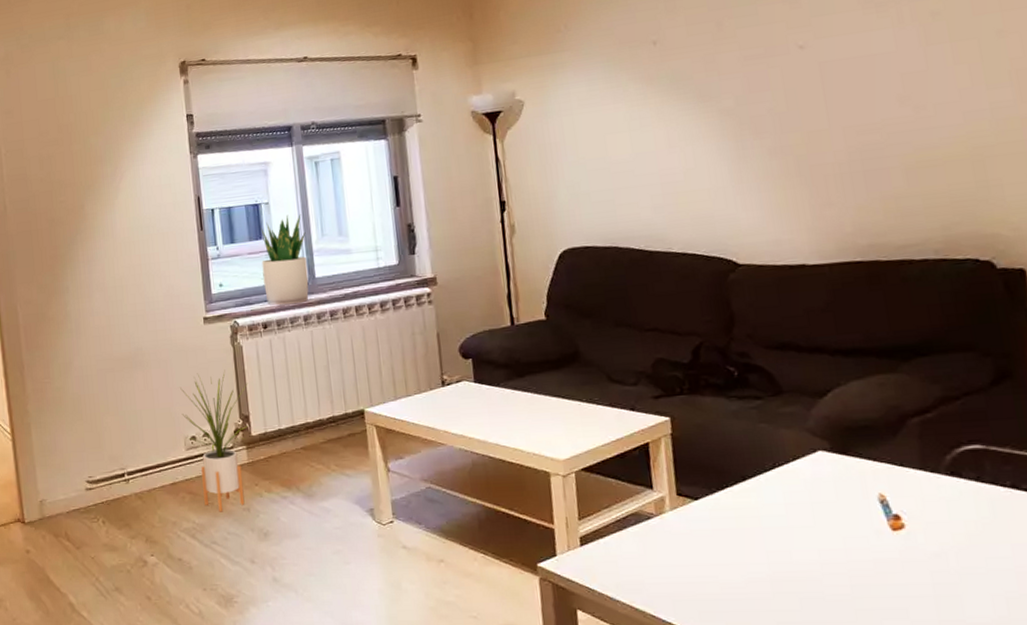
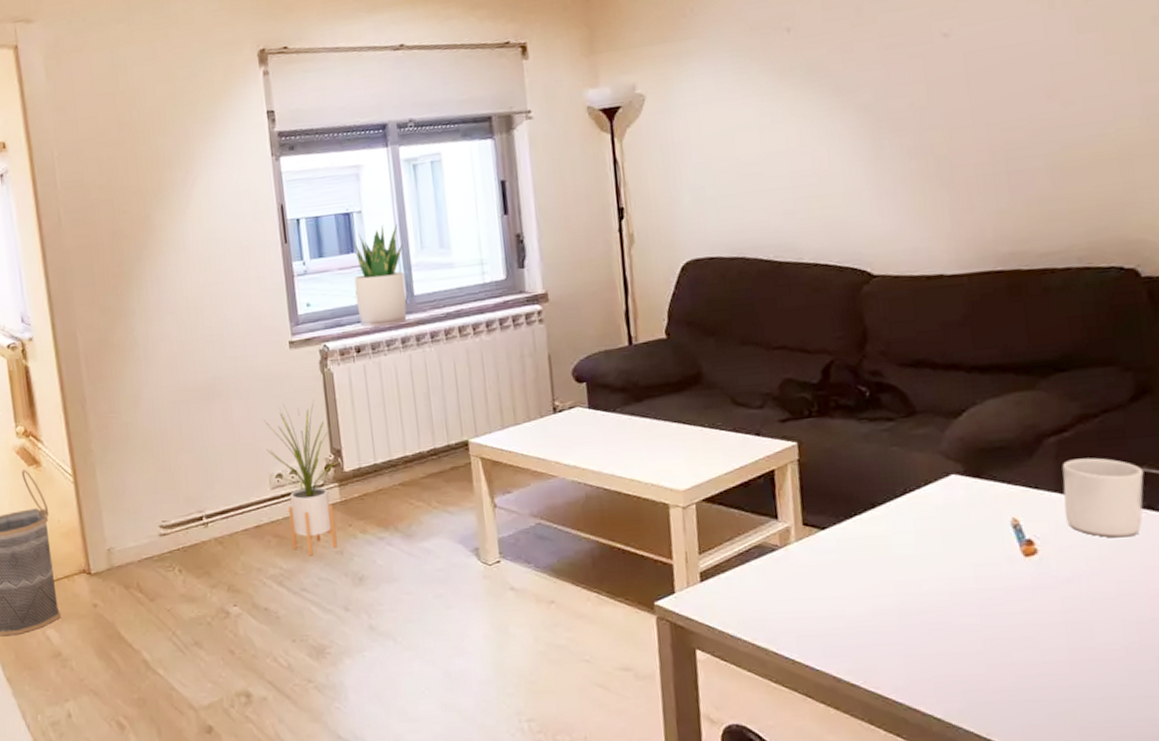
mug: none [926,438,1008,515] -> present [1062,457,1145,538]

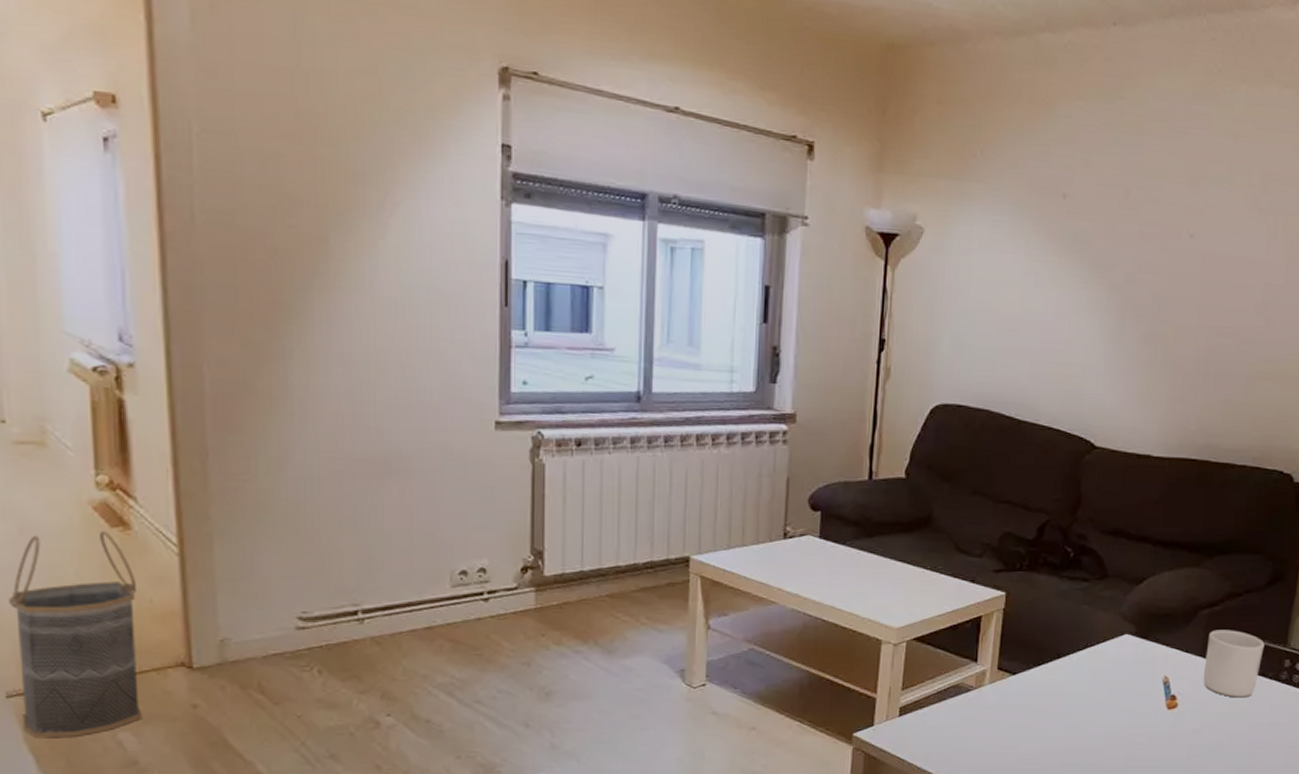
house plant: present [264,399,340,557] -> none [450,491,548,666]
planter: present [352,224,407,327] -> none [584,307,647,422]

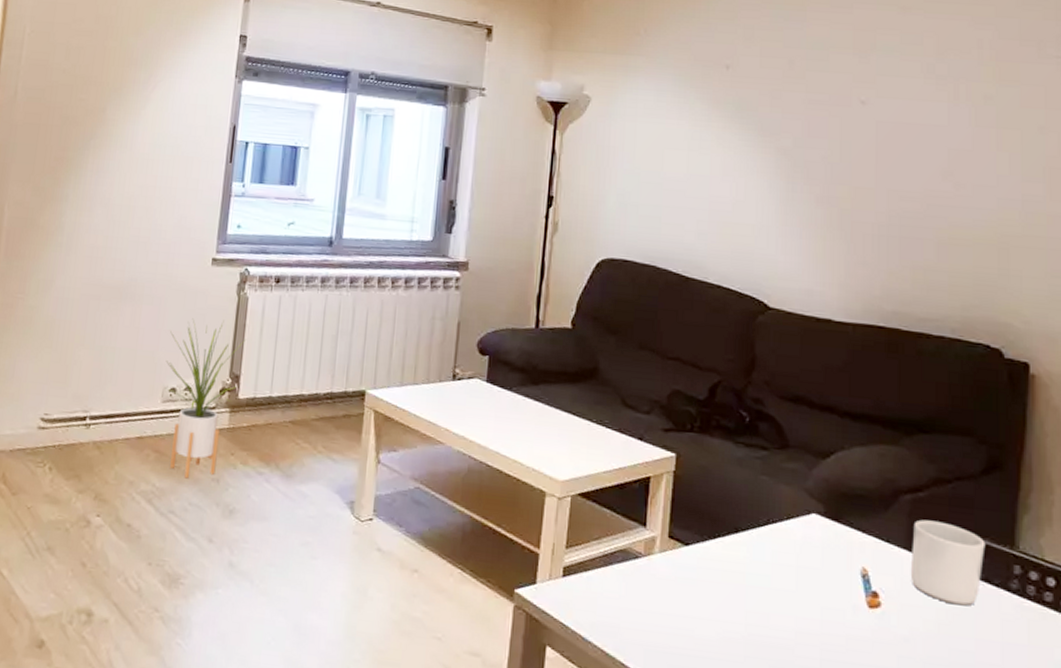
house plant: none [450,491,548,666] -> present [164,318,247,479]

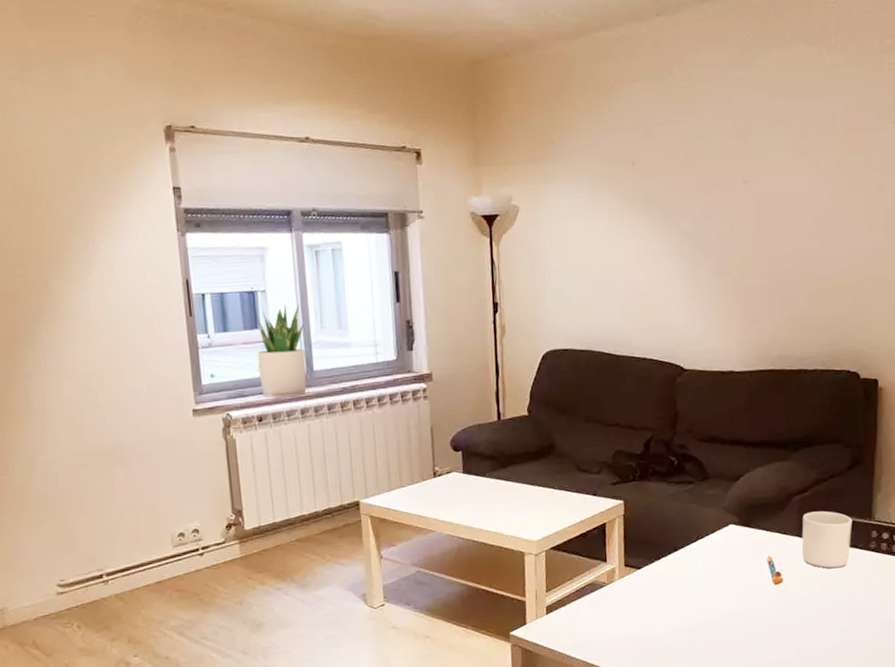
house plant: present [164,318,247,479] -> none [166,464,242,608]
planter: none [285,164,342,263] -> present [256,304,307,399]

